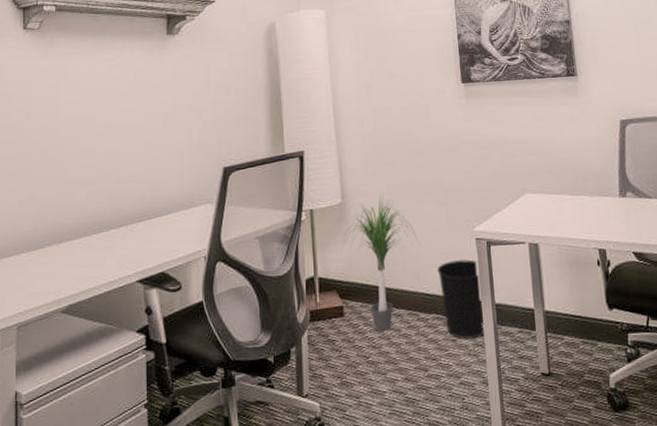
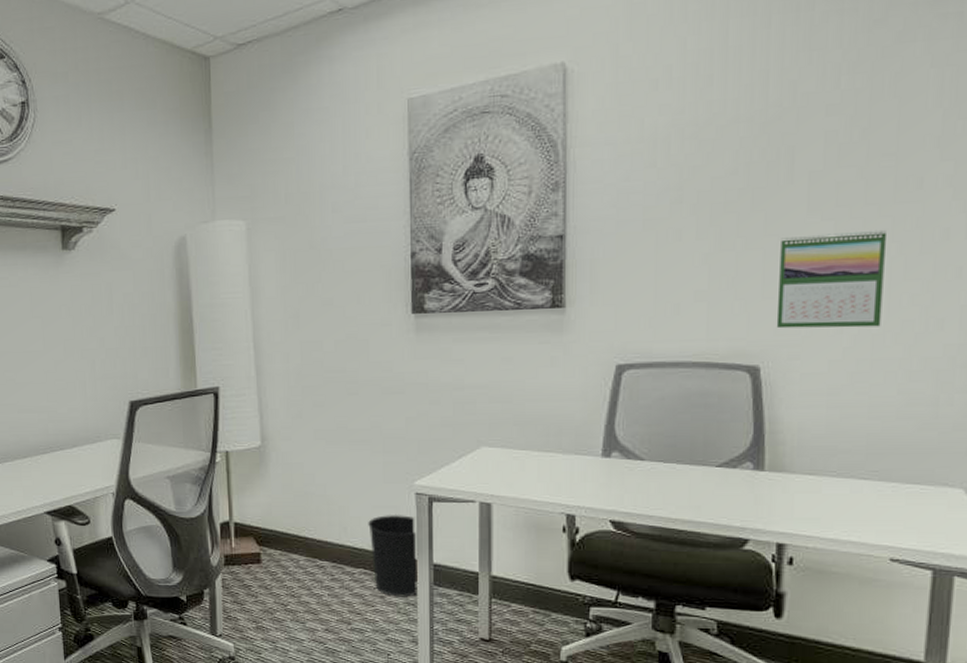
potted plant: present [339,192,418,332] -> none [257,436,348,582]

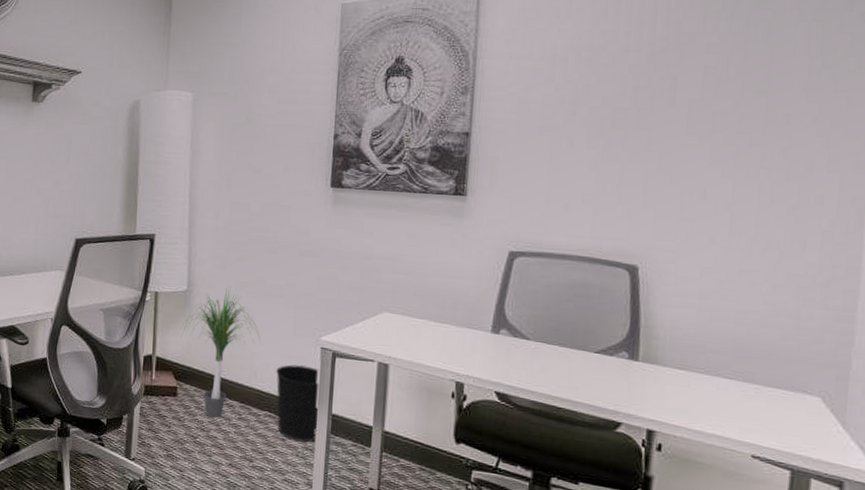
potted plant: none [257,436,348,582] -> present [180,286,260,418]
calendar: present [776,229,886,329] -> none [654,154,756,242]

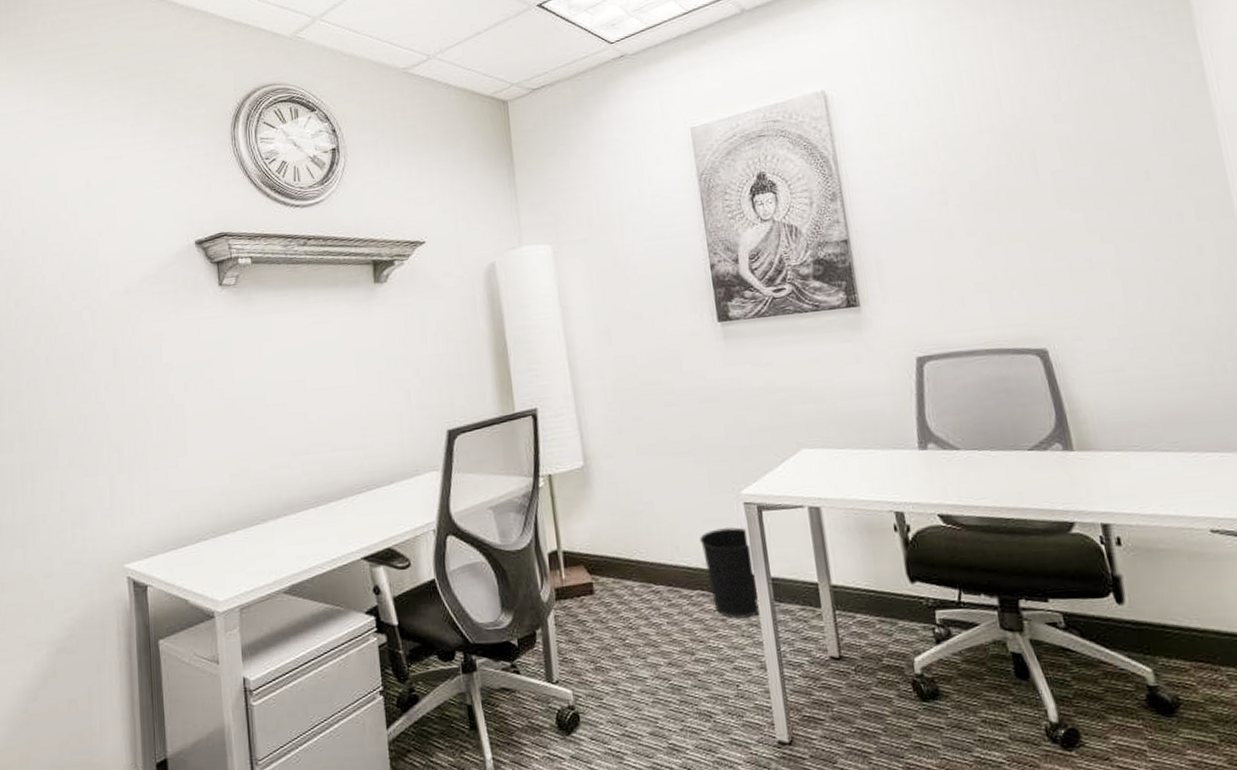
potted plant: present [180,286,260,418] -> none [584,452,676,611]

